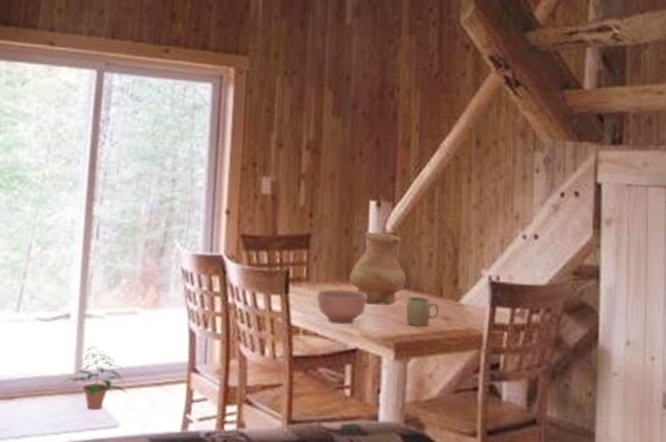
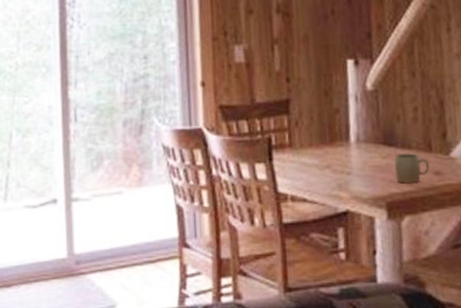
potted plant: present [63,345,129,410] -> none [57,228,122,292]
bowl: present [316,289,368,323] -> none [301,152,354,187]
vase: present [349,232,406,305] -> none [333,91,392,165]

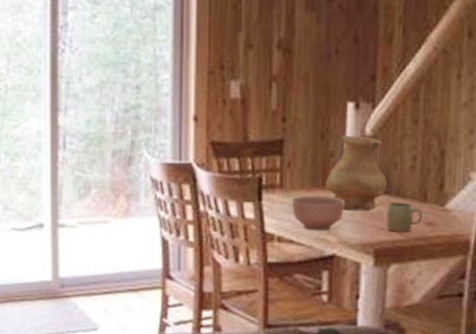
bowl: none [301,152,354,187] -> present [291,196,345,230]
vase: none [333,91,392,165] -> present [325,136,387,211]

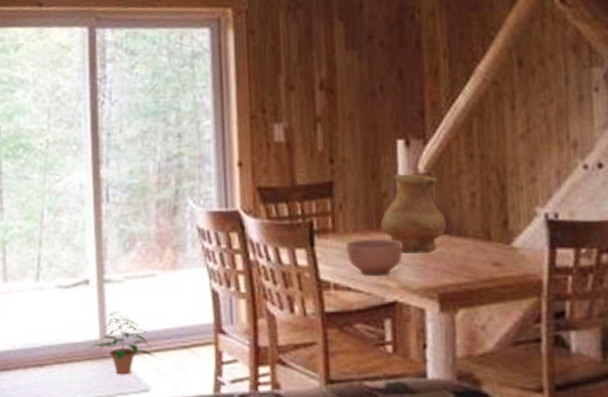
potted plant: none [42,253,105,314] -> present [90,310,156,375]
mug: present [386,202,422,232] -> none [448,242,488,274]

